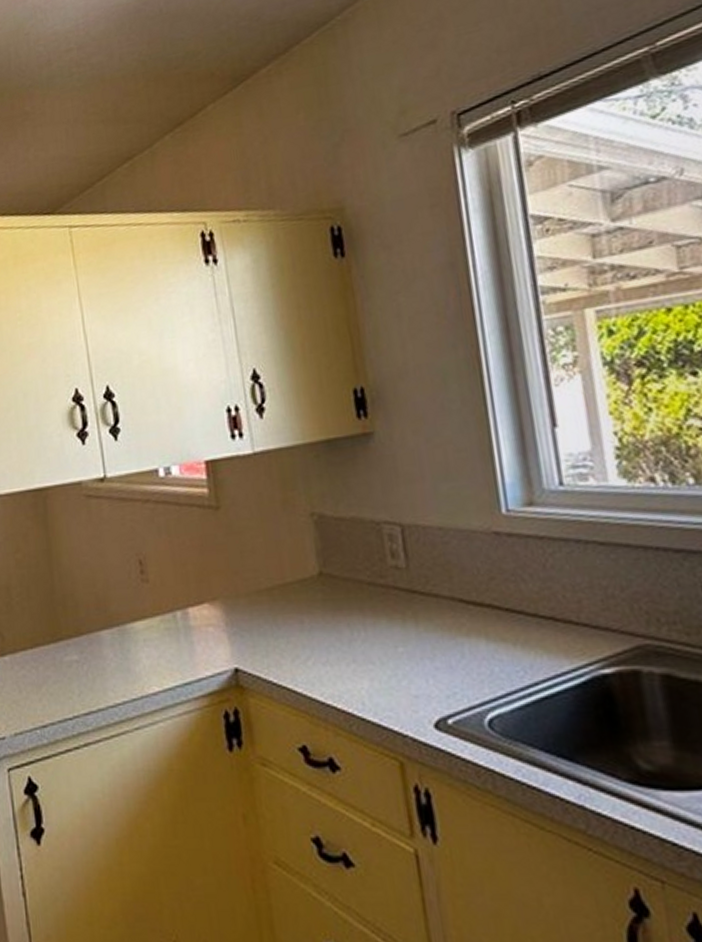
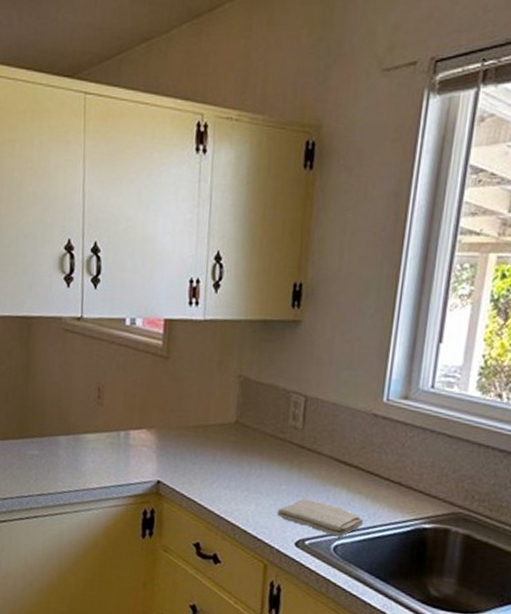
washcloth: none [400,660,520,707] -> present [277,498,364,537]

